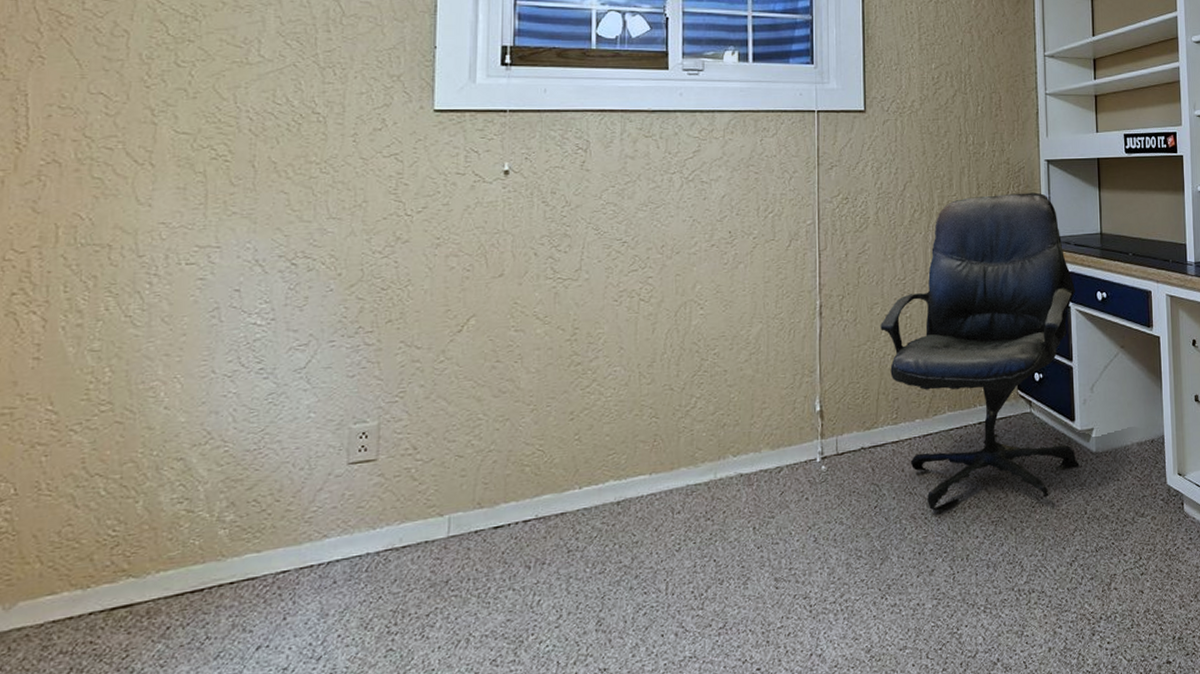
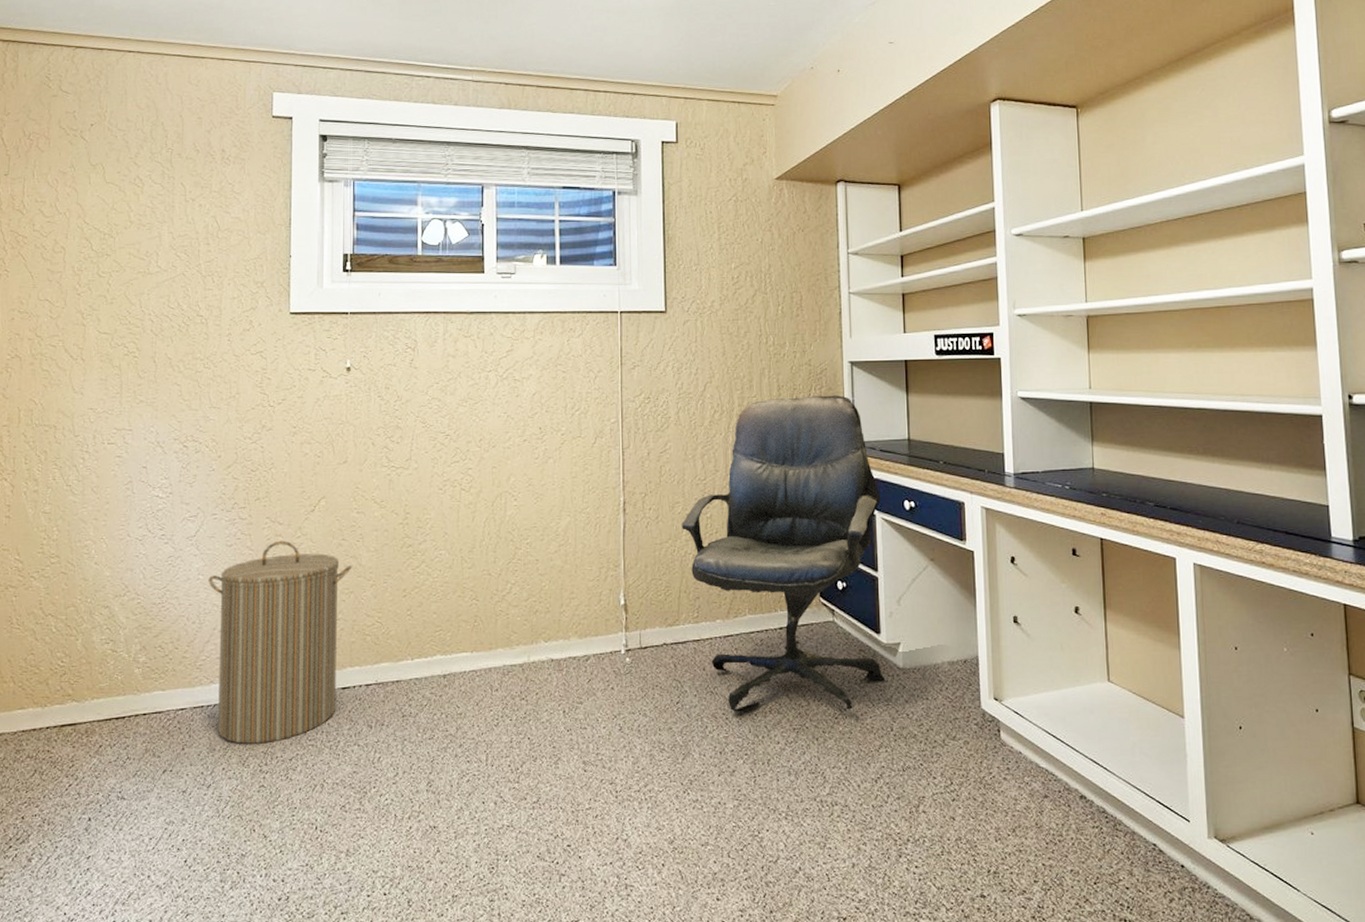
laundry hamper: none [322,366,508,605] -> present [208,540,352,744]

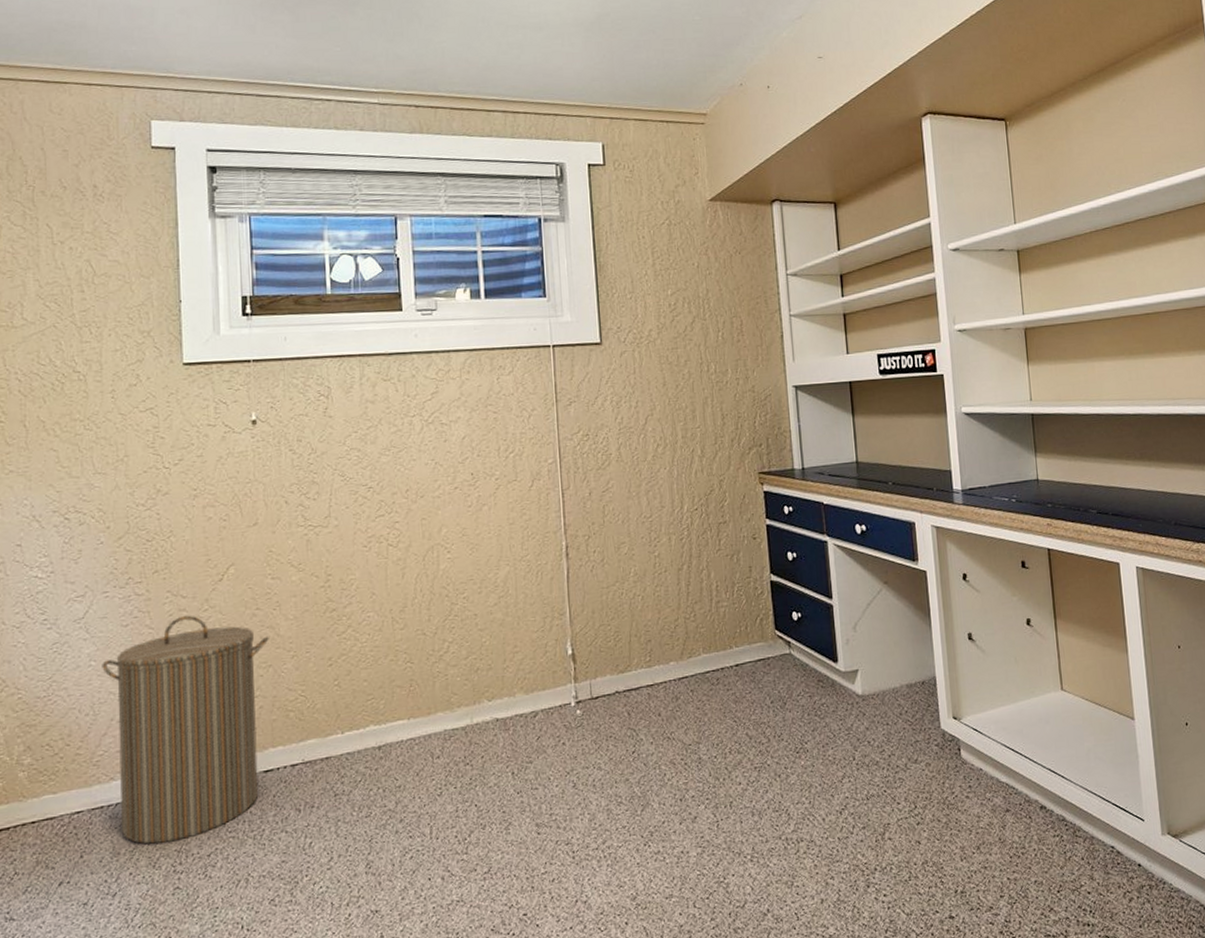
office chair: present [682,395,886,712] -> none [629,421,845,756]

